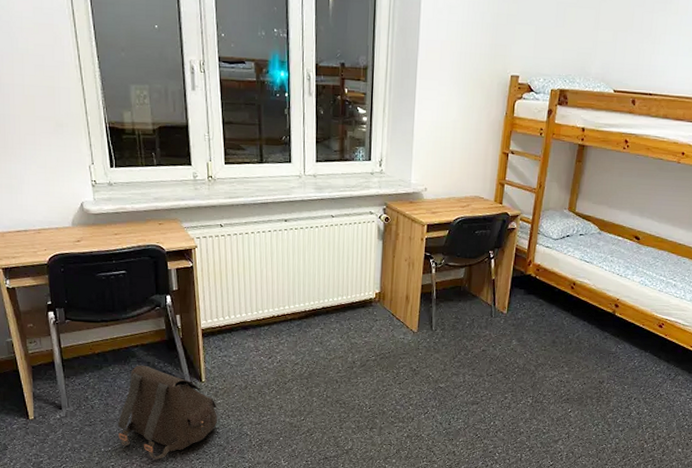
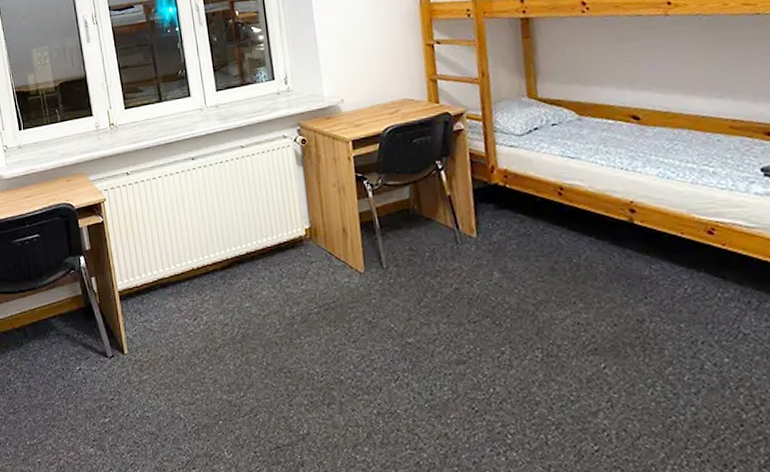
satchel: present [118,365,217,460] -> none [42,338,146,454]

